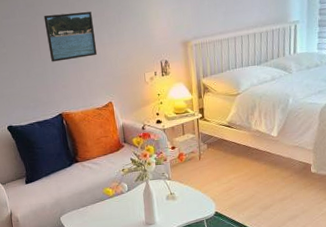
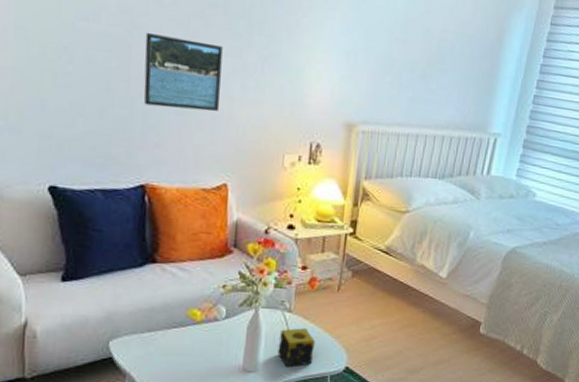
candle: none [166,189,191,218] -> present [277,328,315,368]

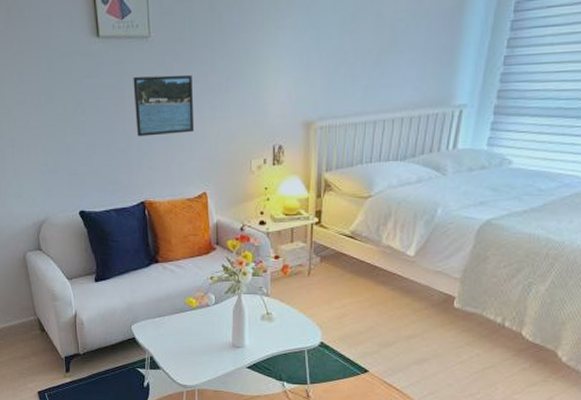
candle: present [277,328,315,368] -> none [260,310,291,343]

